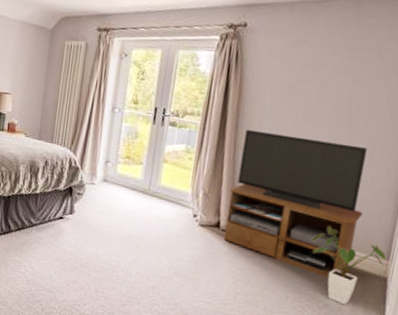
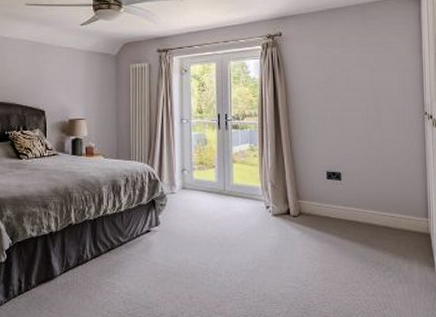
tv stand: present [223,129,368,278] -> none [292,122,401,243]
house plant: present [311,226,386,305] -> none [366,197,425,265]

